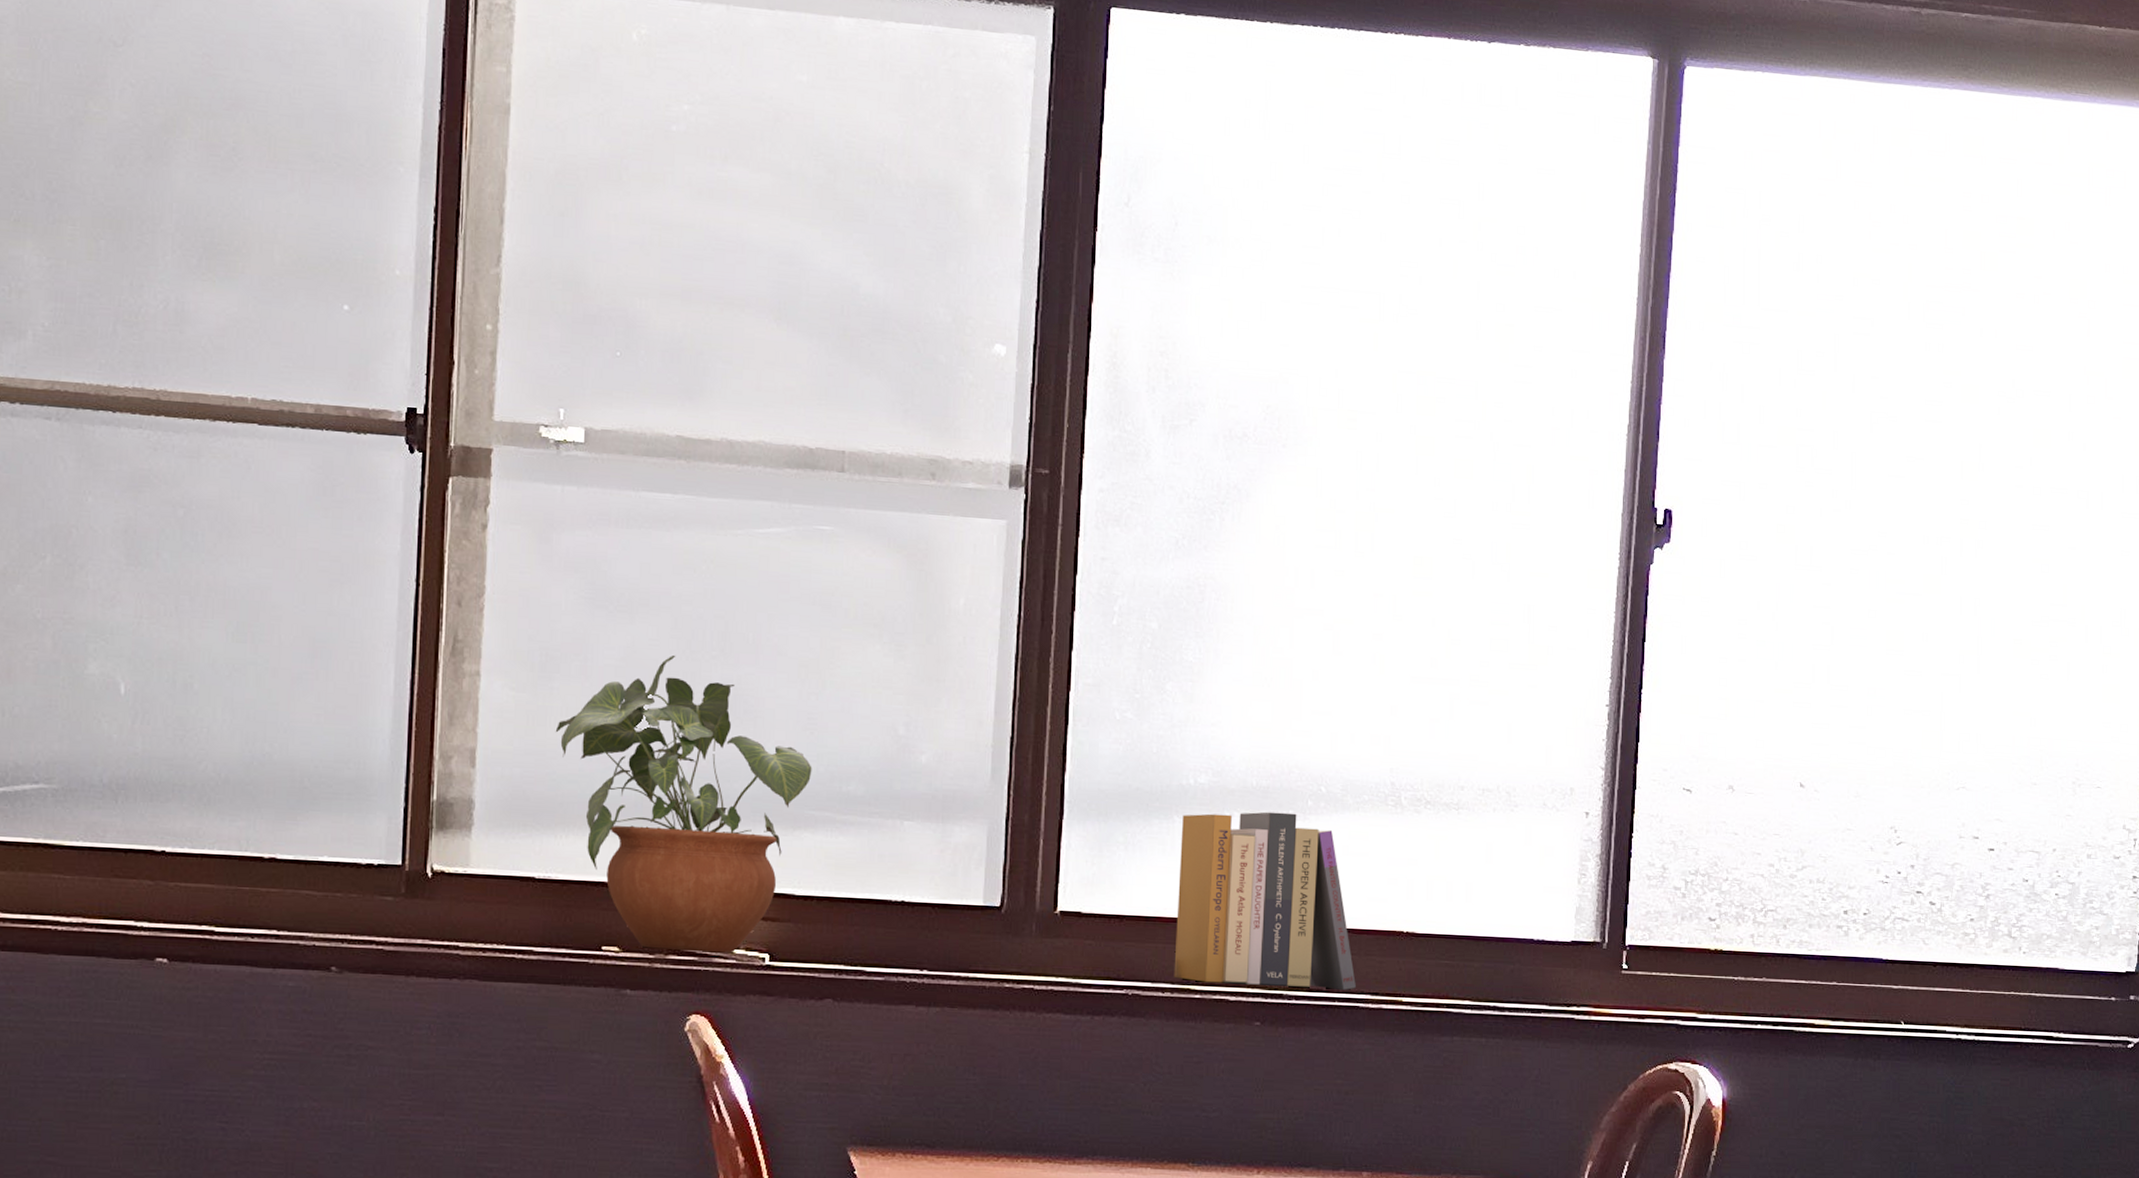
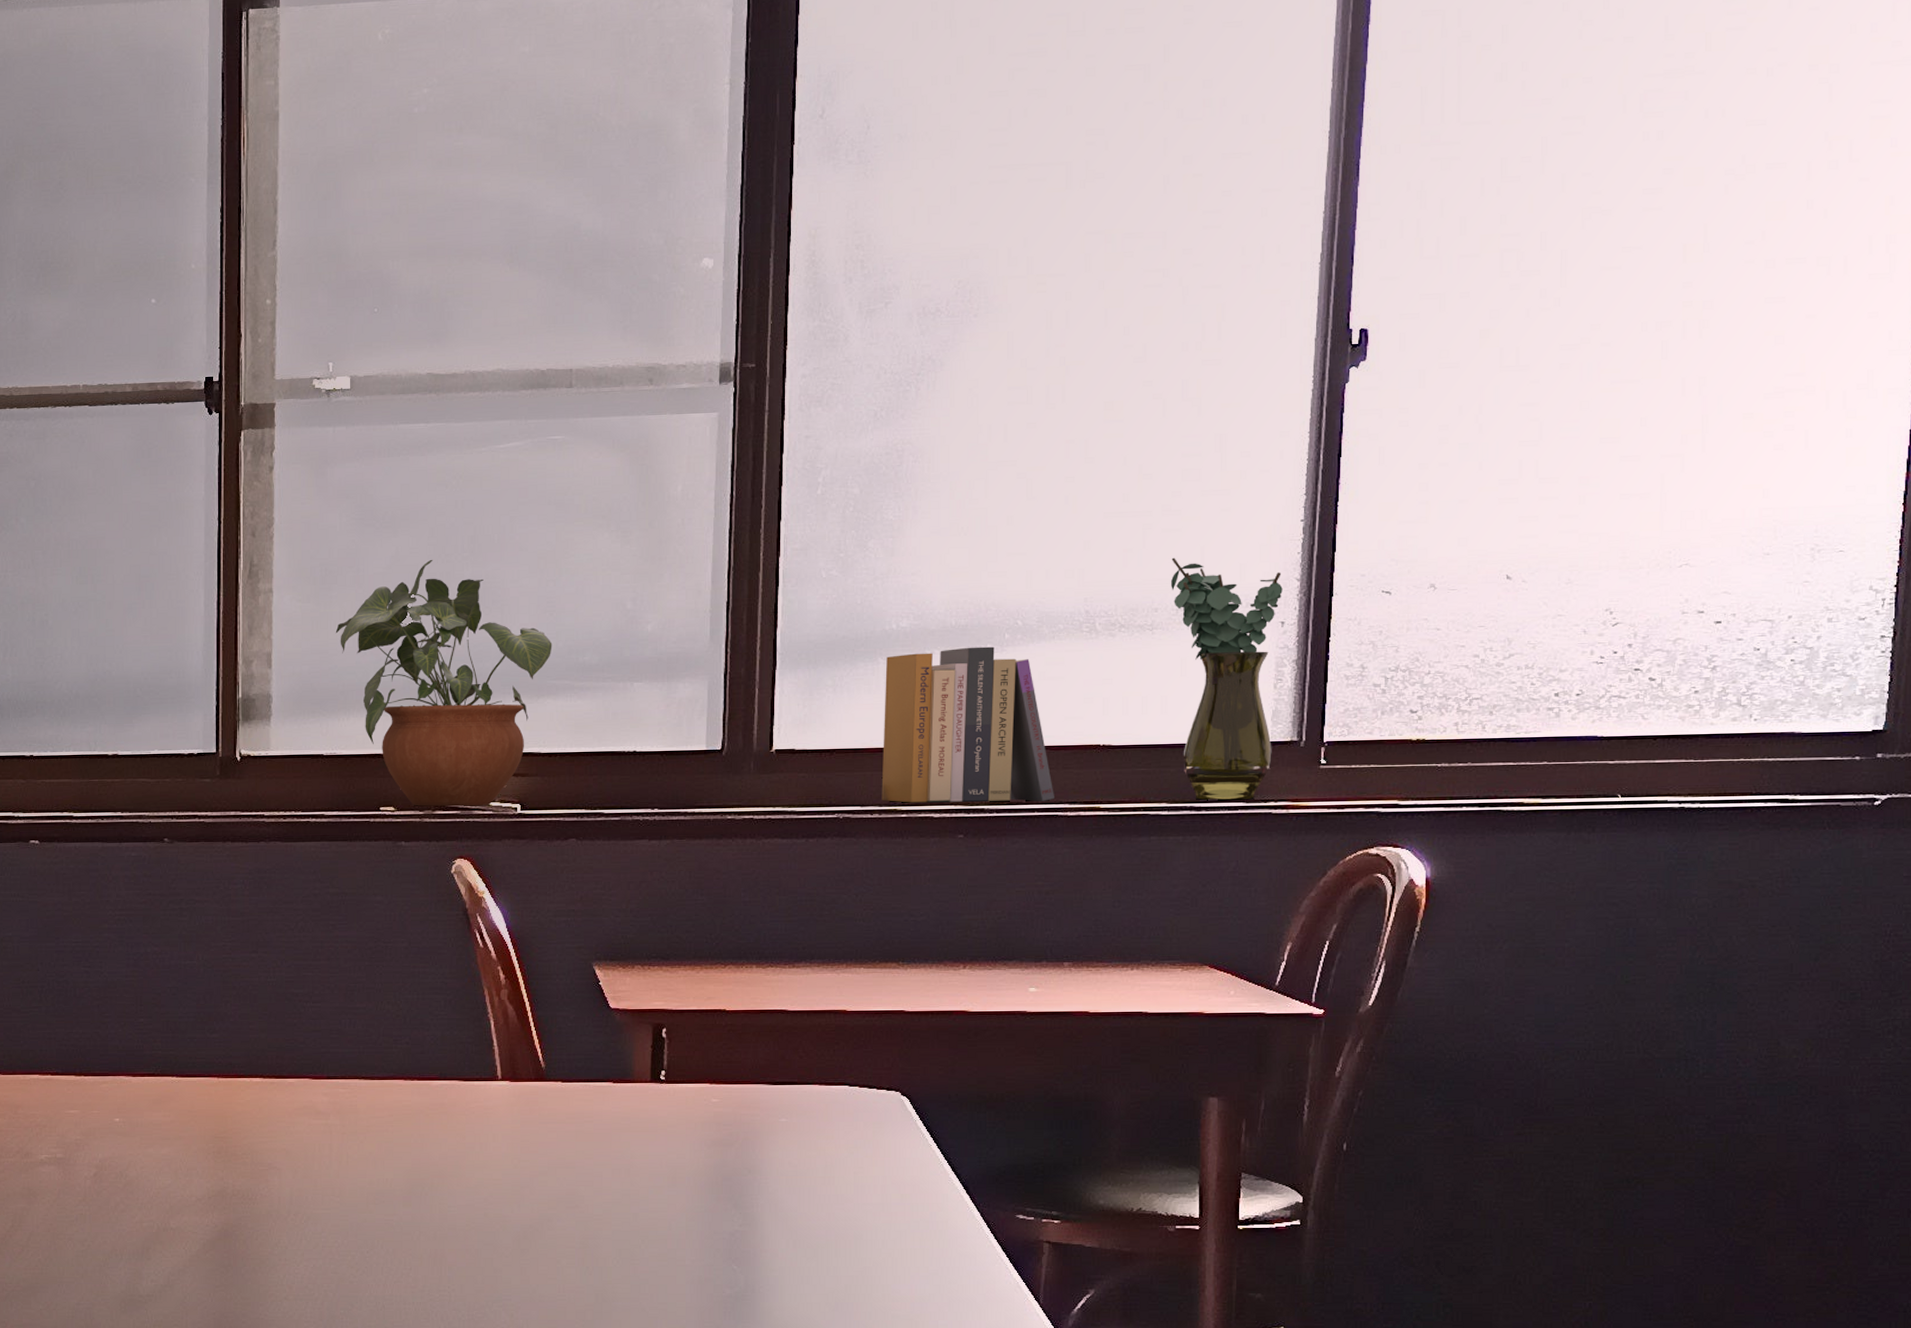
vase: none [1478,733,1588,1003] -> present [1171,557,1283,800]

